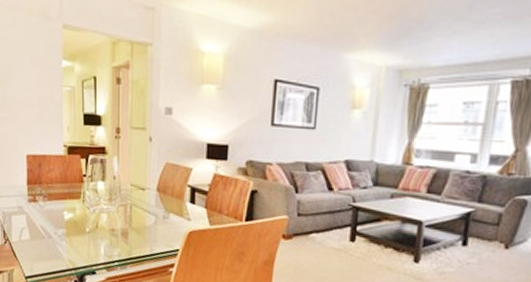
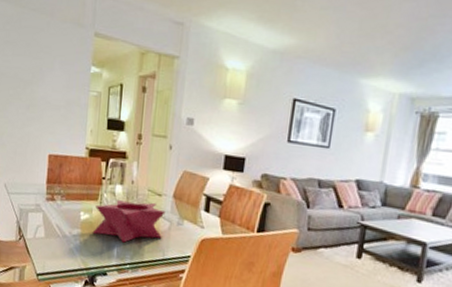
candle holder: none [78,197,150,240] -> present [92,200,166,243]

